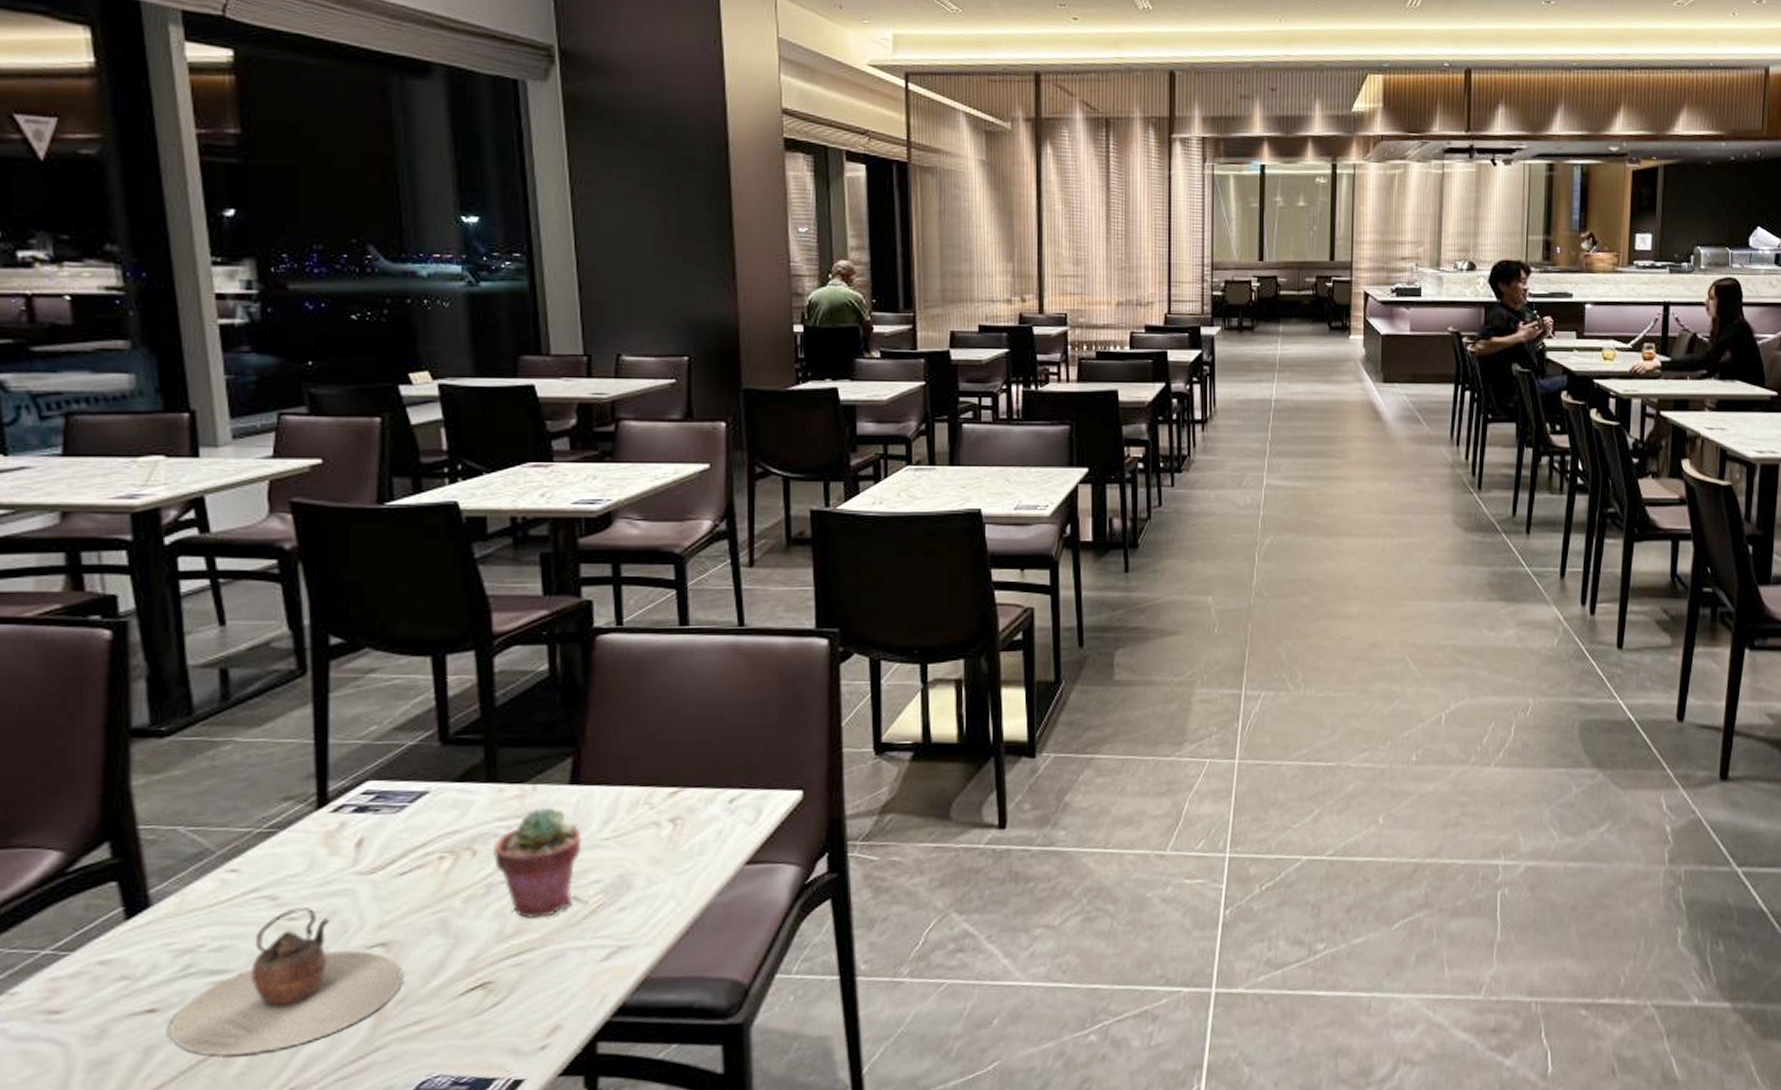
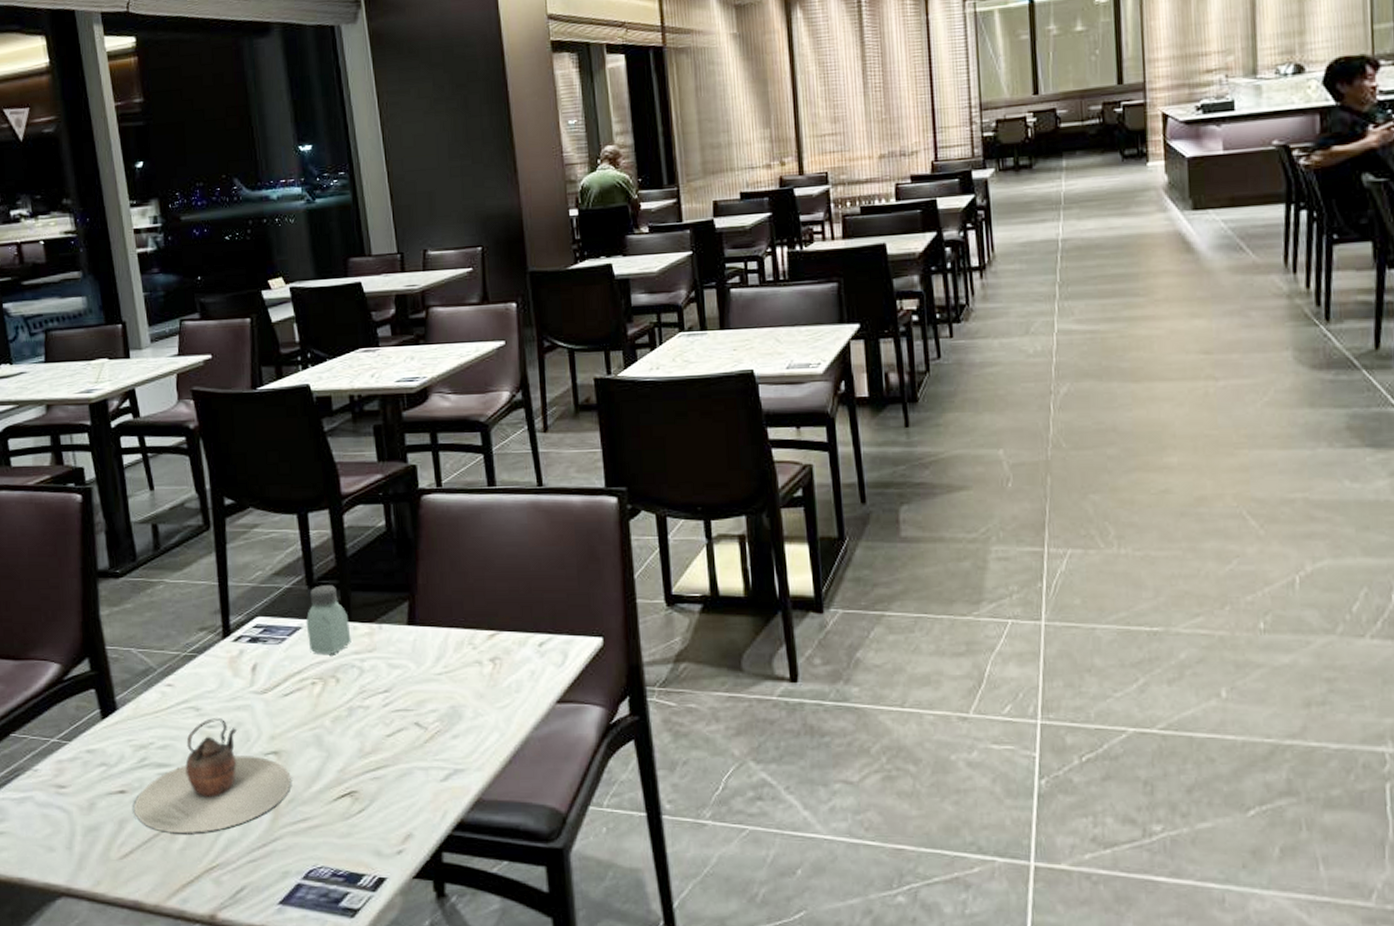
saltshaker: none [435,740,495,823] -> present [306,585,352,654]
potted succulent: present [492,807,582,918] -> none [351,644,420,739]

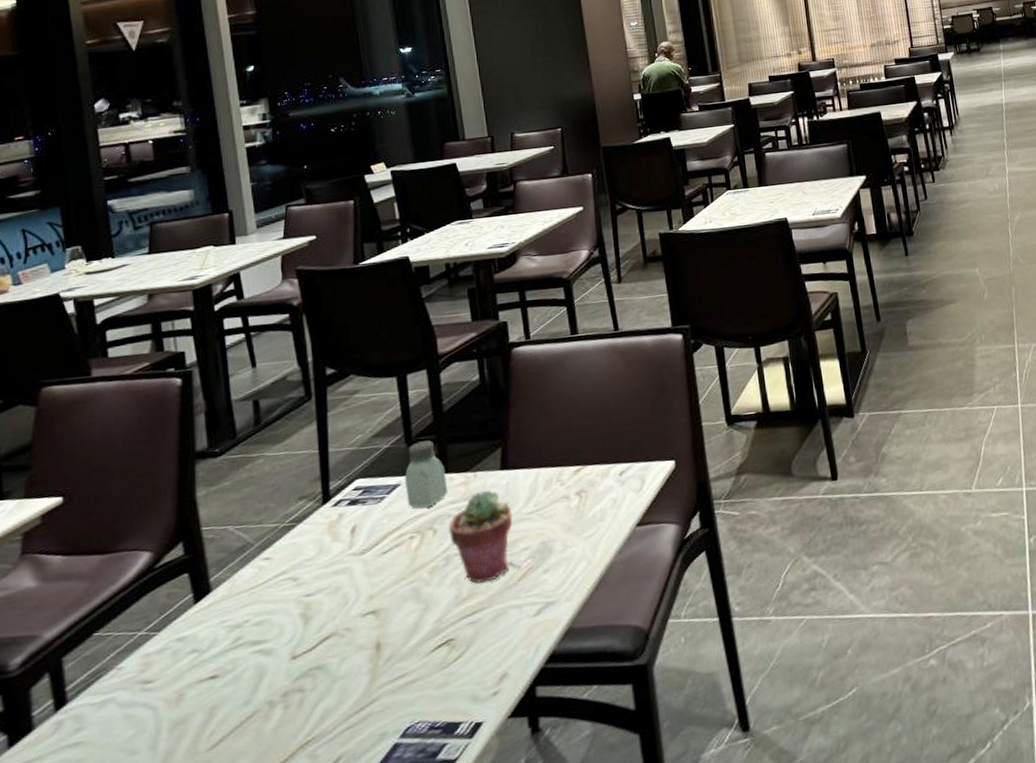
teapot: present [133,718,291,834] -> none [225,585,389,713]
potted succulent: none [351,644,420,739] -> present [448,490,513,584]

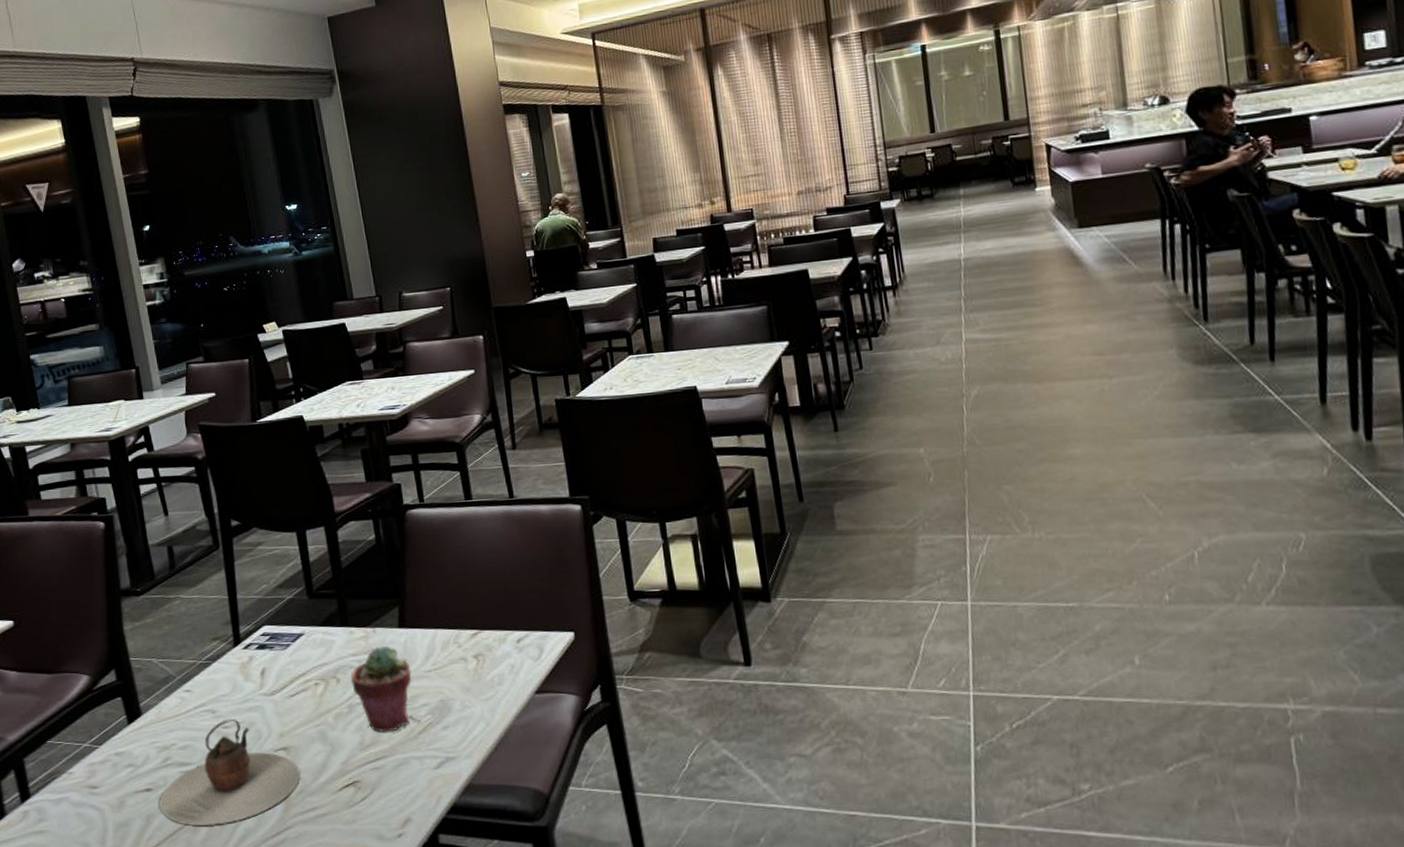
teapot: none [225,585,389,713] -> present [159,719,300,826]
saltshaker: present [404,440,448,508] -> none [307,594,349,657]

